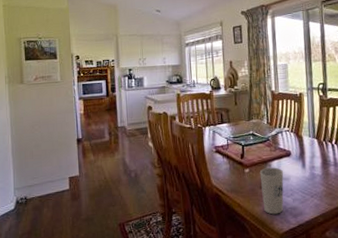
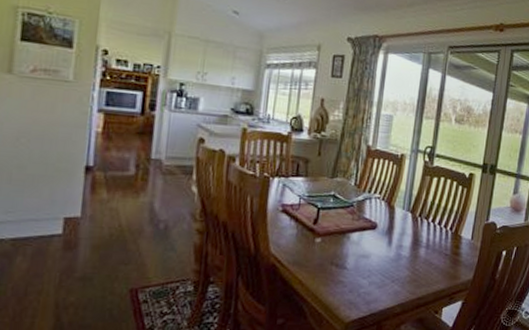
cup: present [259,167,284,215] -> none [331,240,364,298]

